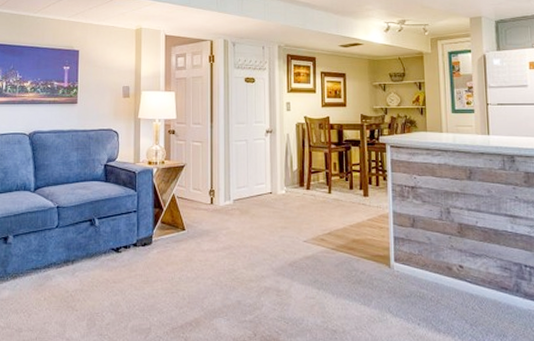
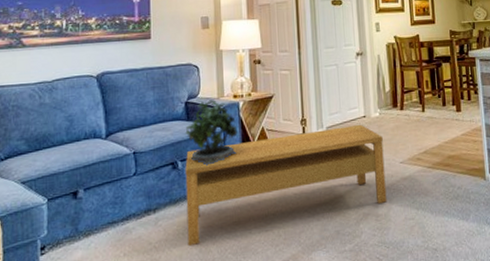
coffee table: none [100,200,289,298] -> present [185,124,387,246]
potted plant: none [103,163,150,225] -> present [185,98,238,166]

